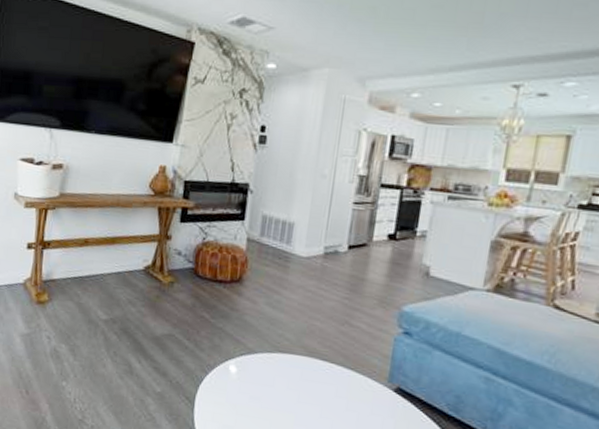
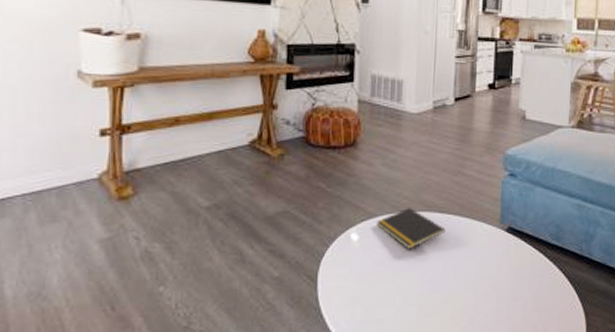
notepad: none [255,350,326,391] -> present [377,208,446,250]

